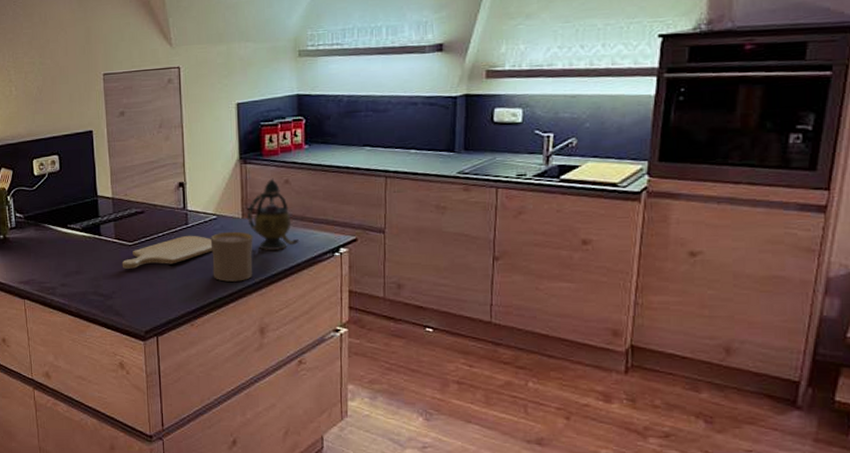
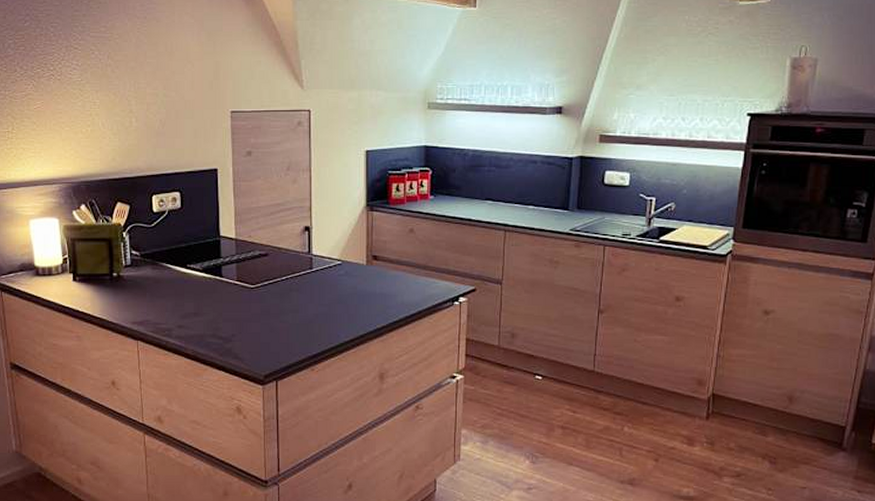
chopping board: present [121,235,213,269] -> none [243,279,336,312]
cup: present [210,231,253,282] -> none [334,277,377,327]
teapot: present [247,178,300,250] -> none [372,226,422,297]

